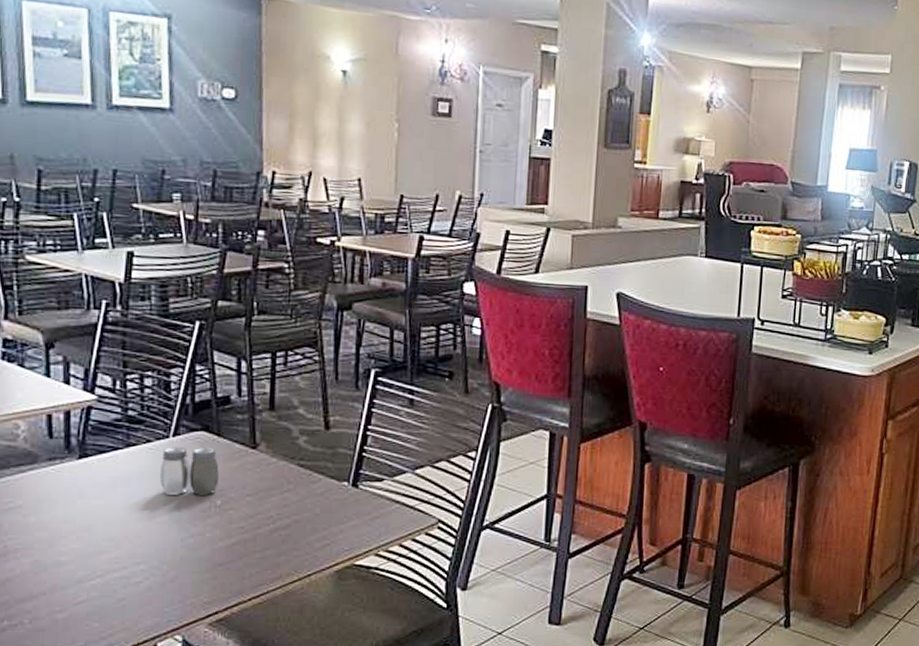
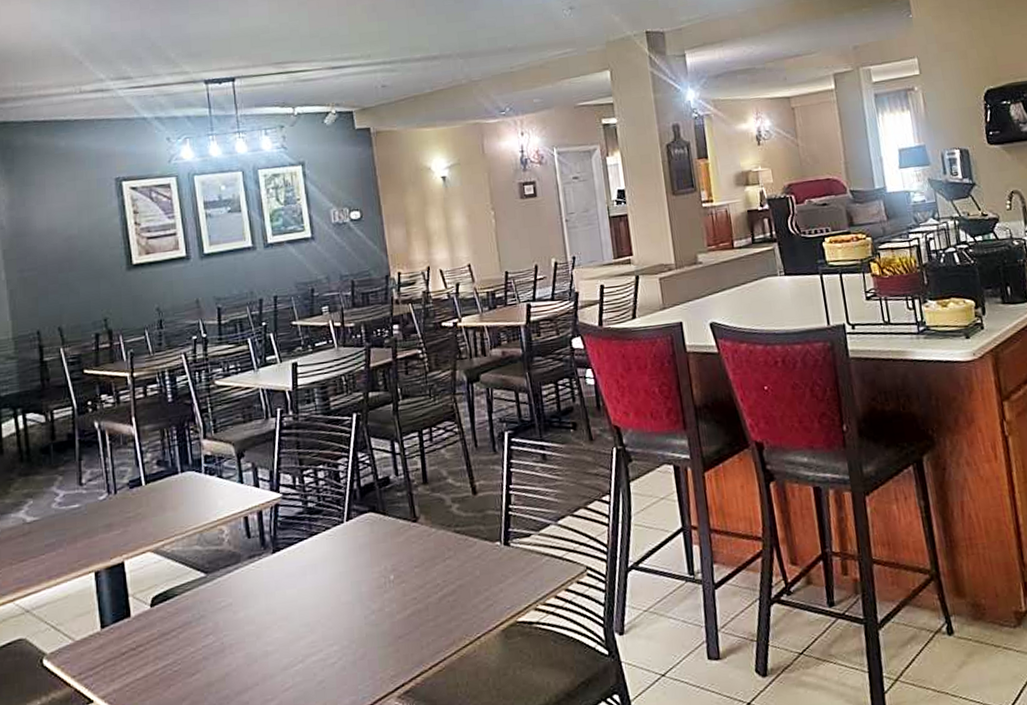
salt and pepper shaker: present [159,446,219,495] -> none [339,526,389,576]

